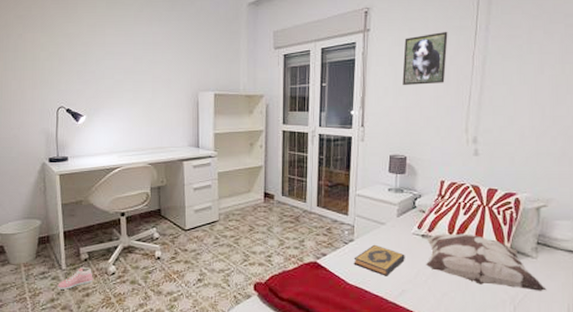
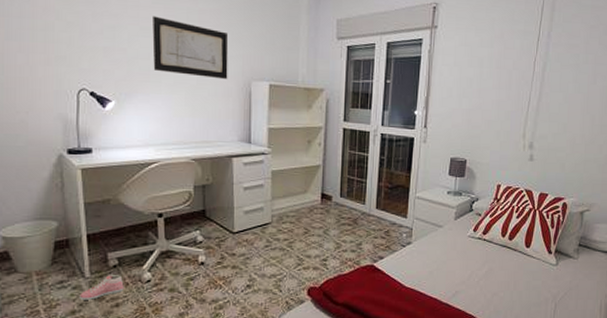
wall art: none [115,41,178,92] -> present [152,16,229,80]
hardback book: present [353,244,405,276] -> none [410,247,460,278]
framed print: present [402,31,448,86] -> none [467,34,513,88]
decorative pillow: present [420,233,547,291] -> none [475,236,584,289]

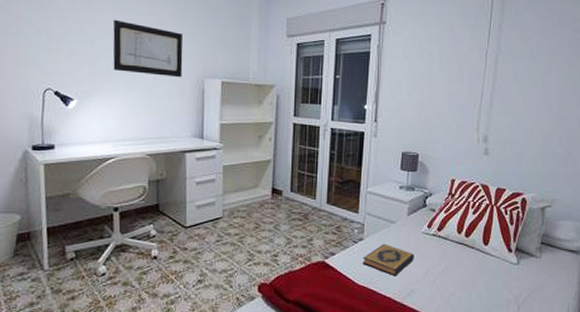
sneaker: present [79,275,124,300] -> none [38,268,80,292]
hardback book: none [410,247,460,278] -> present [362,243,414,276]

